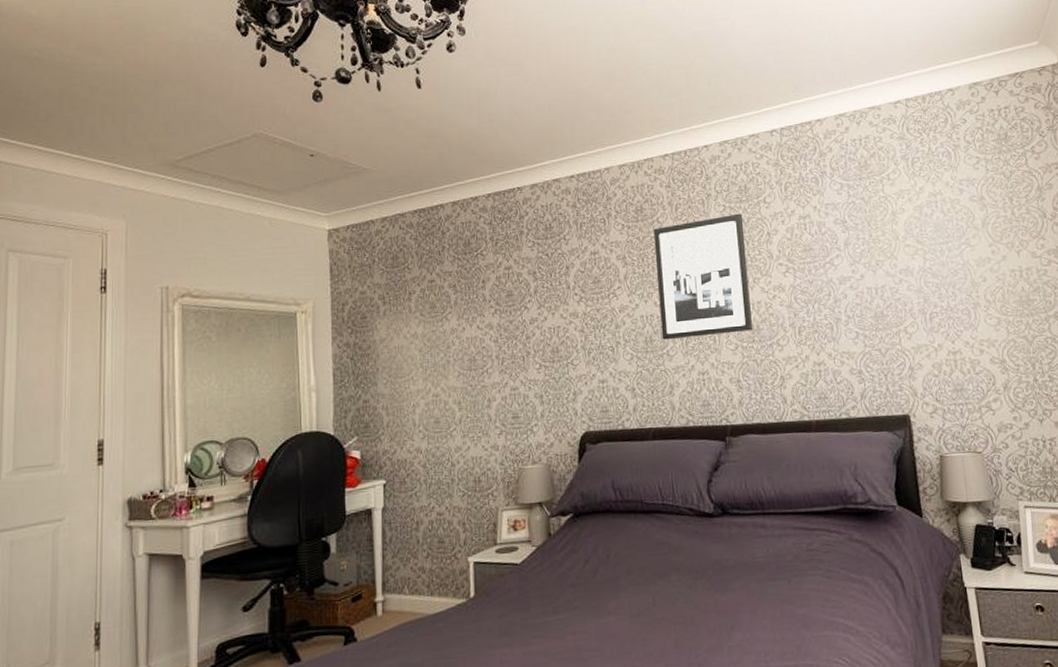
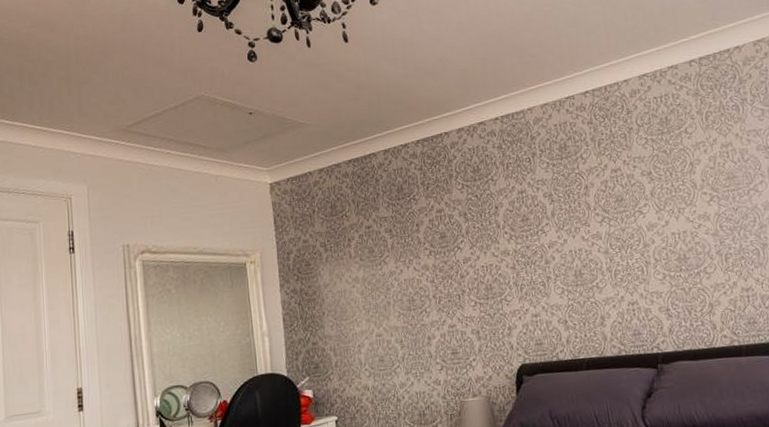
wall art: present [653,213,754,340] -> none [577,145,680,273]

